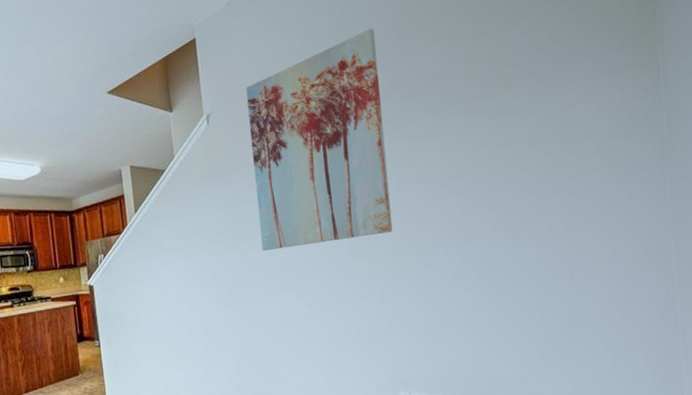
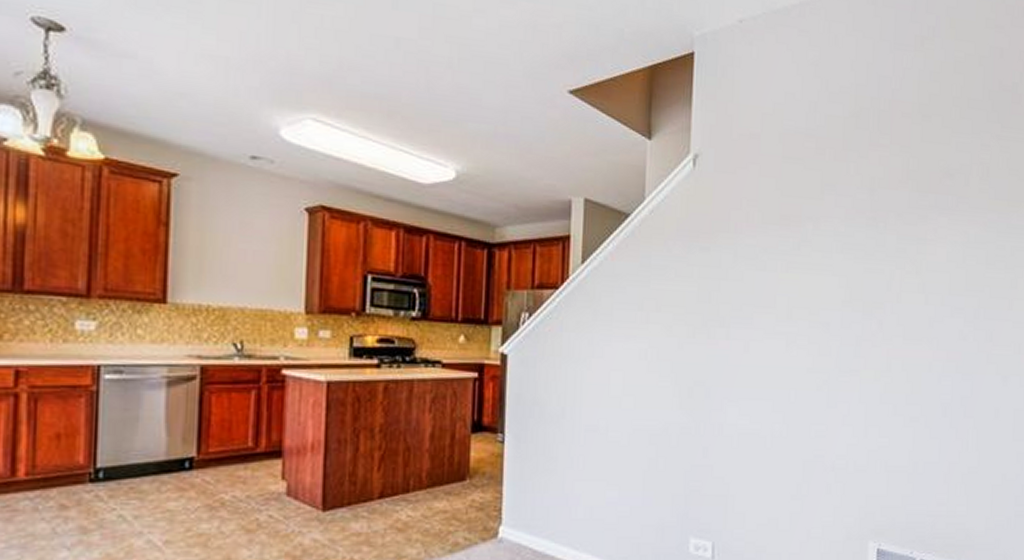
wall art: present [246,28,393,251] -> none [737,99,898,347]

